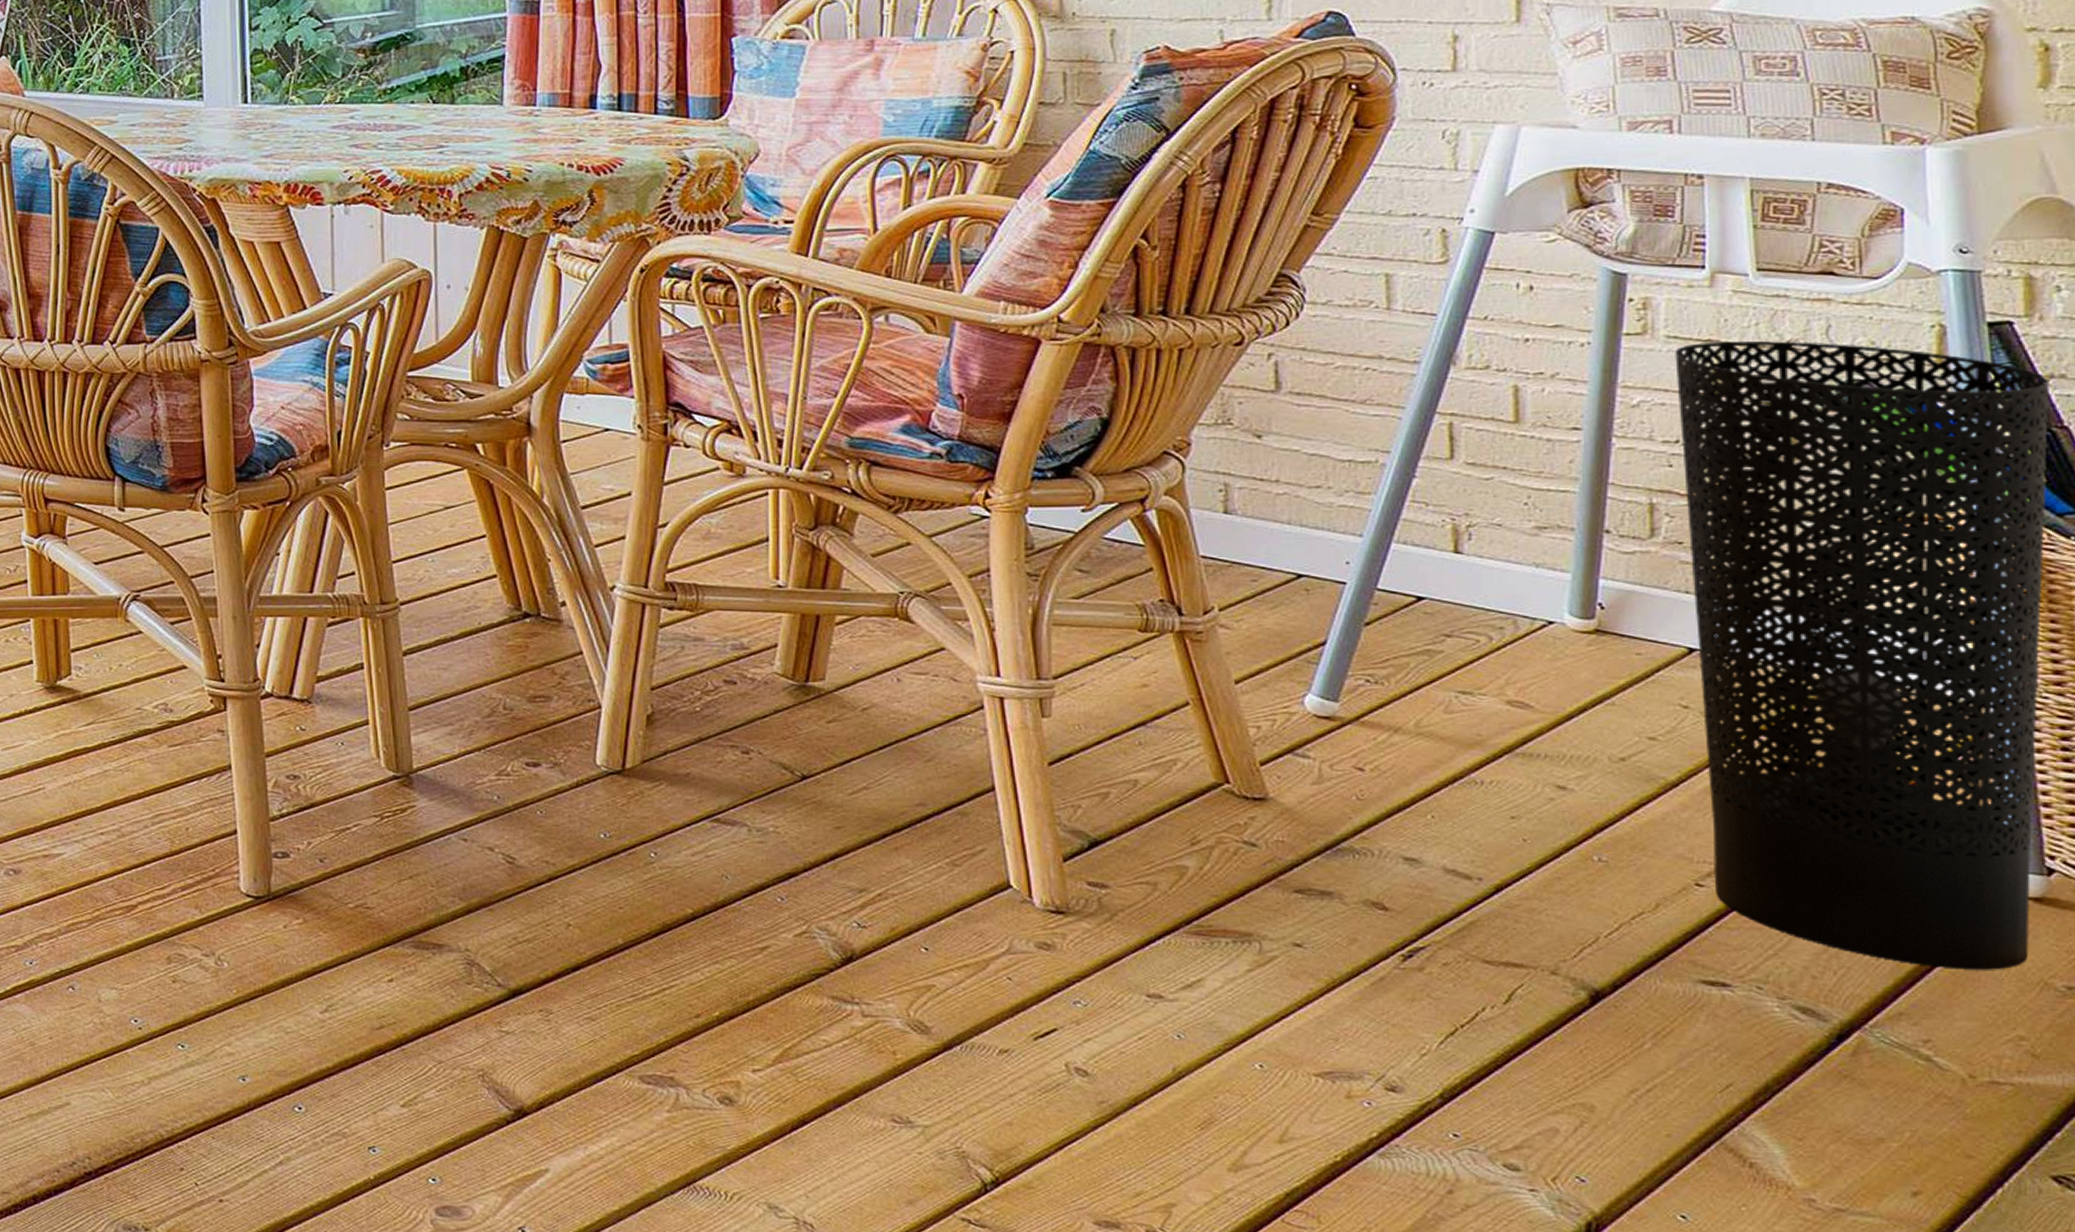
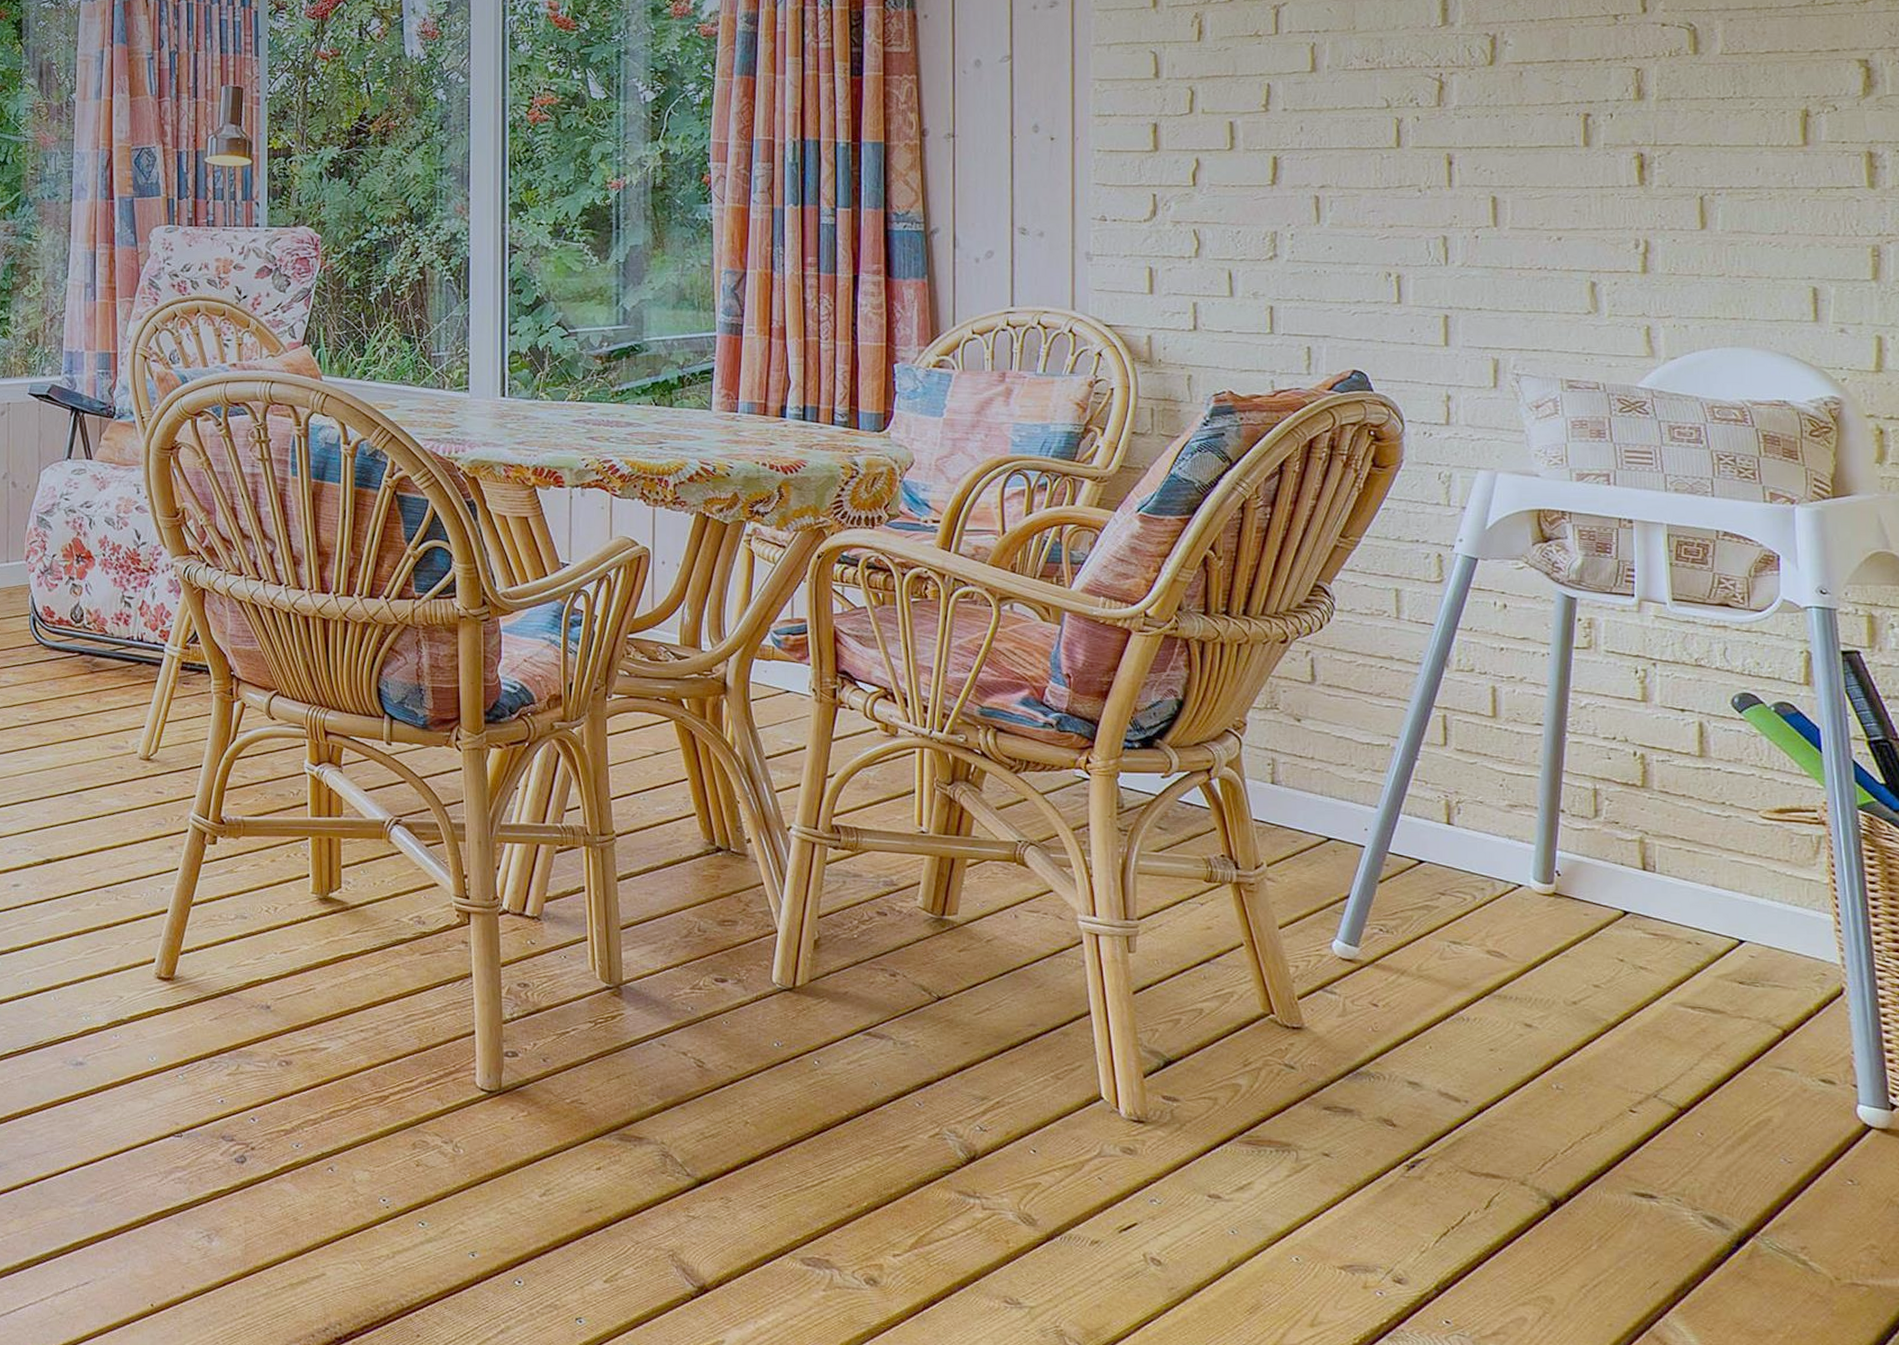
umbrella stand: present [1675,340,2050,970] -> none [1612,657,1887,1189]

